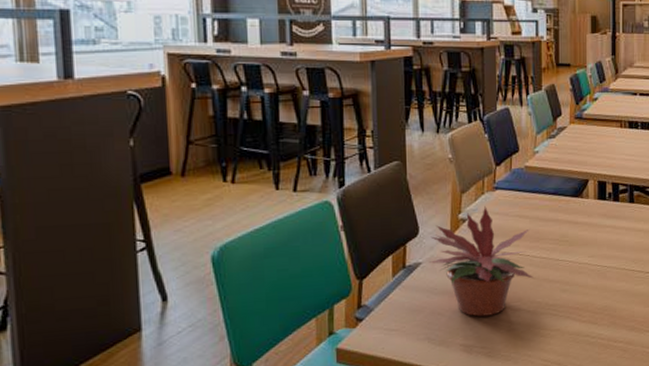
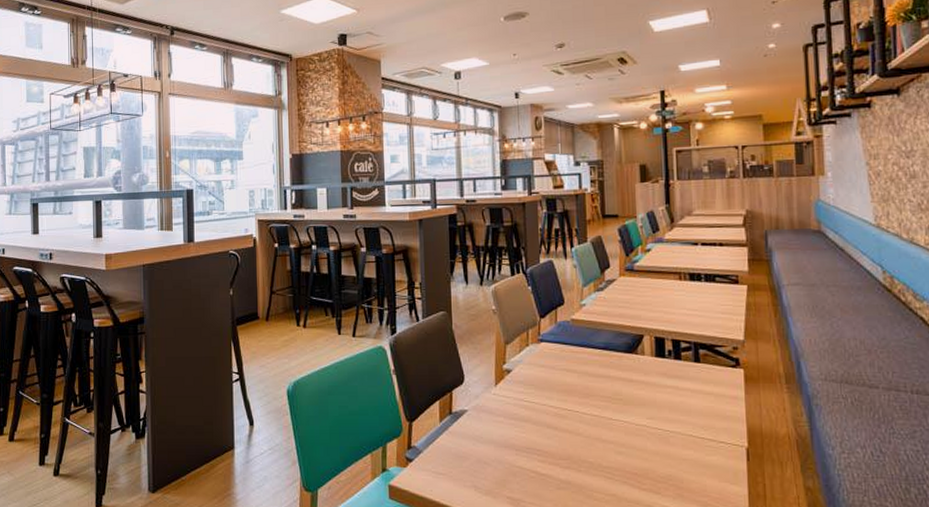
potted plant: present [430,205,535,317] -> none [475,357,585,471]

